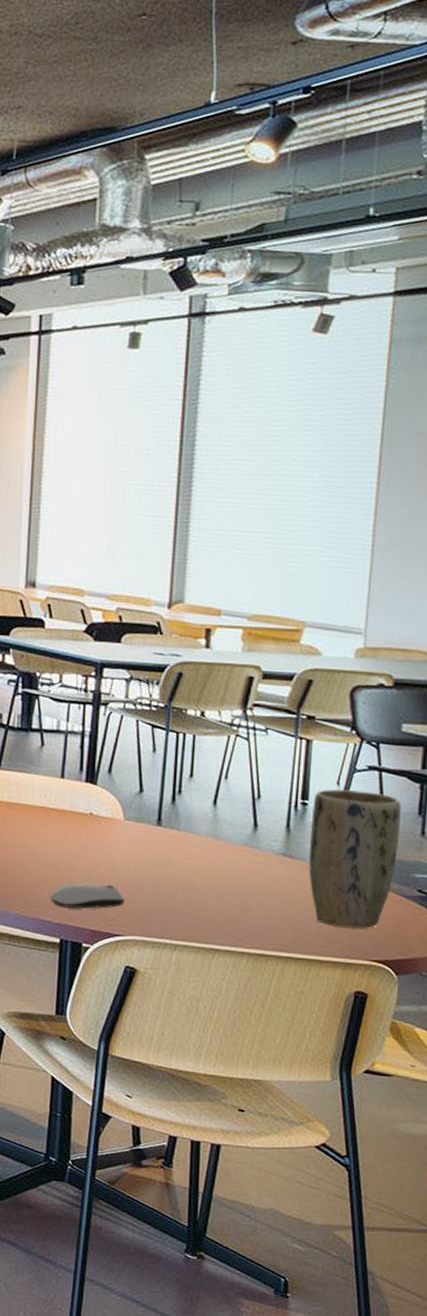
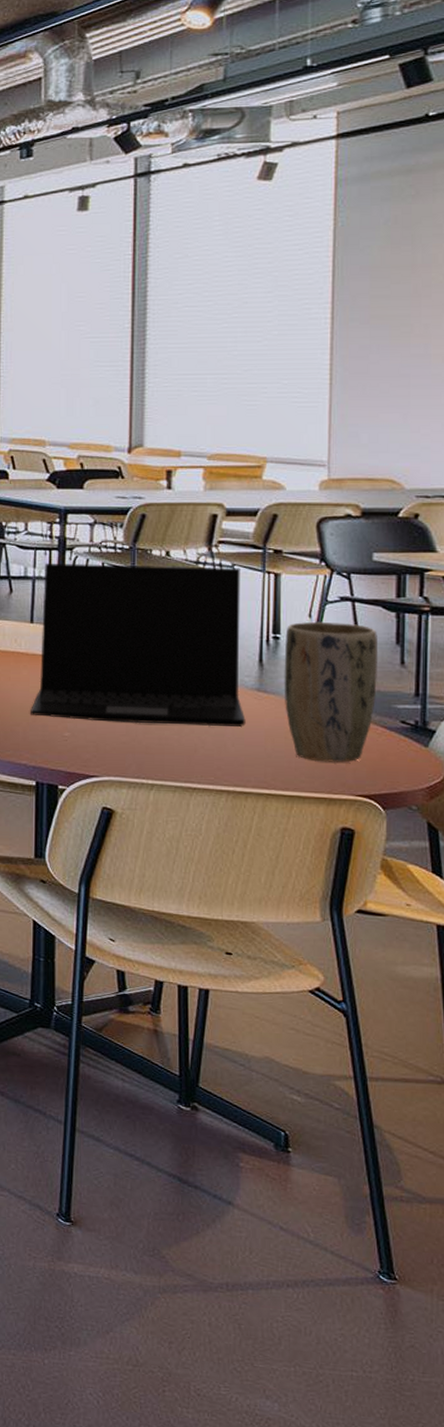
computer mouse: present [49,884,125,909] -> none [23,726,99,752]
laptop: none [57,717,274,890] -> present [31,563,246,727]

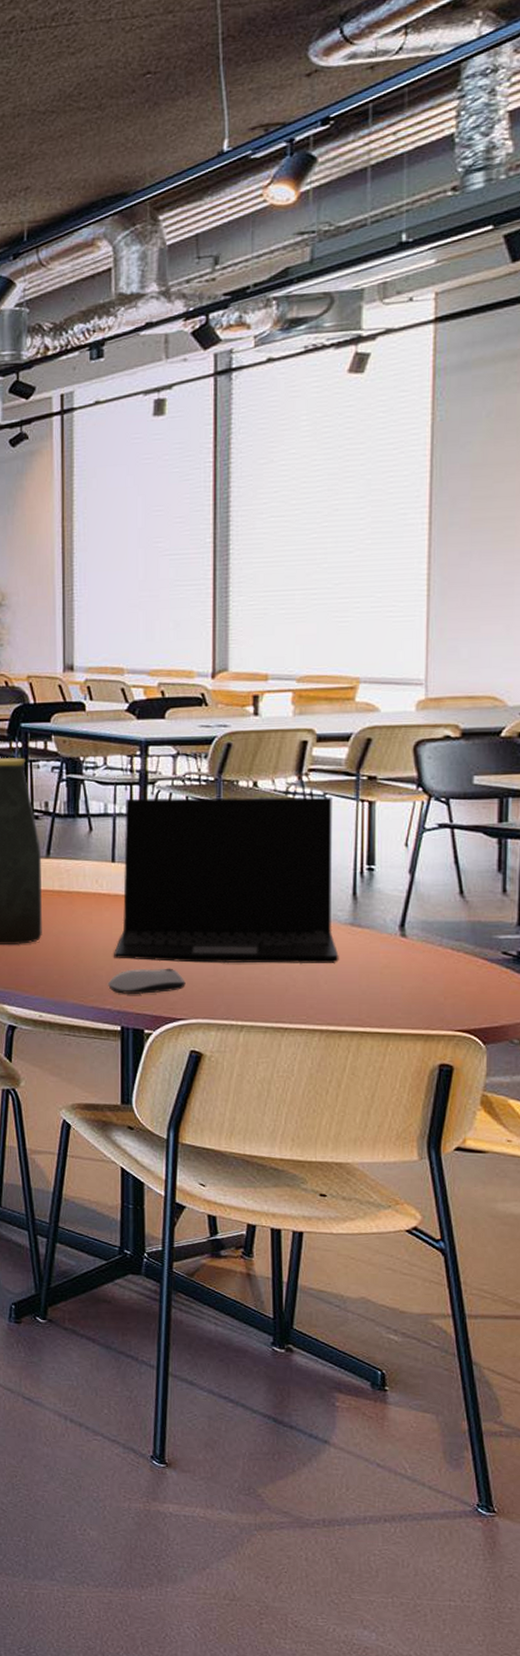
computer mouse: none [23,726,99,752] -> present [107,968,186,995]
plant pot: present [284,621,377,763] -> none [379,850,478,997]

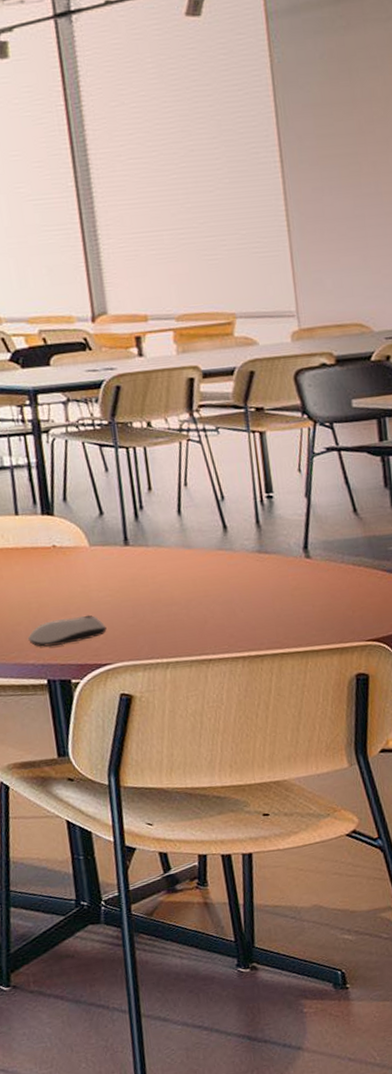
laptop: present [114,796,339,965] -> none [21,430,251,613]

